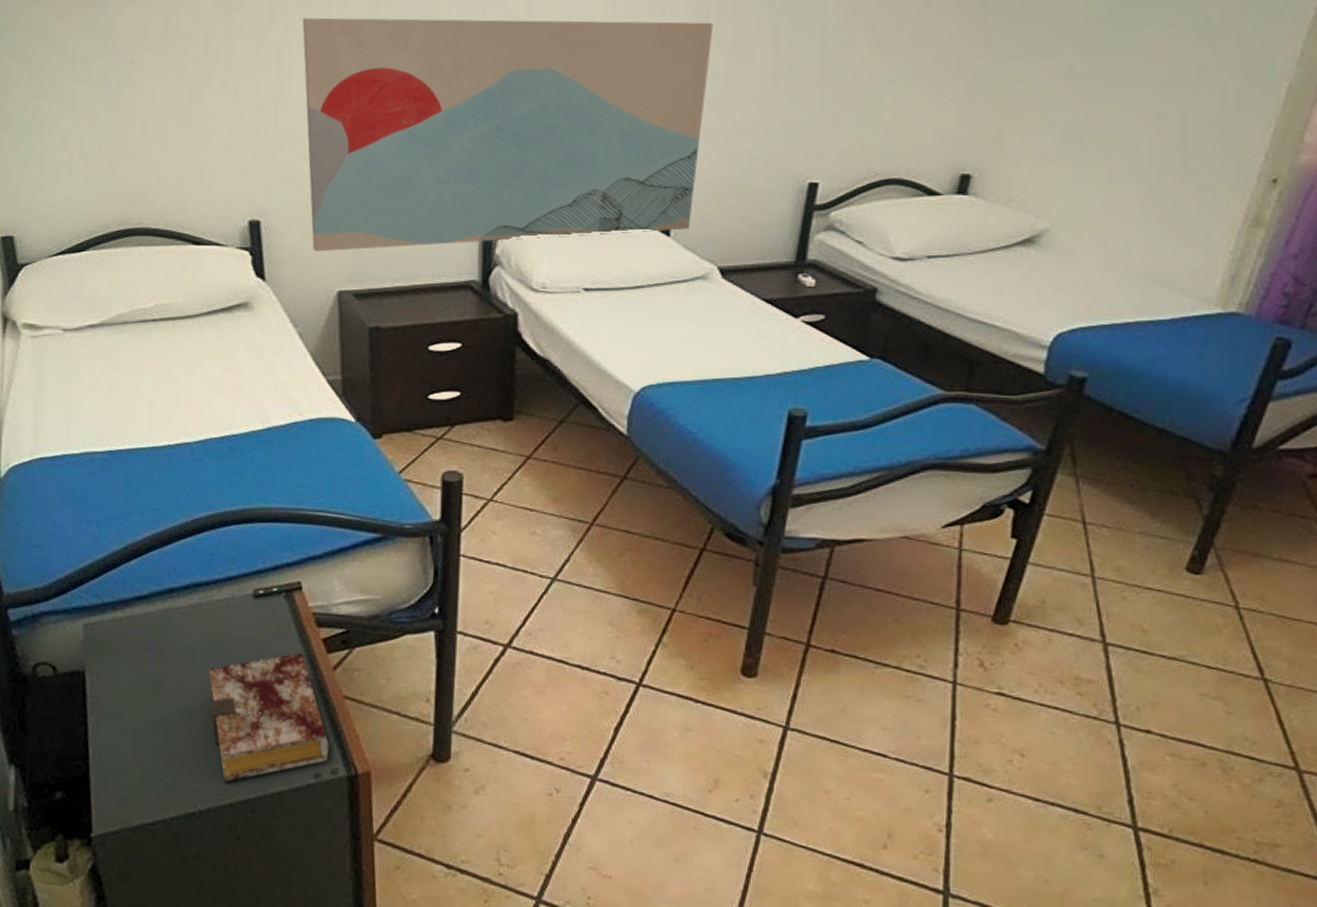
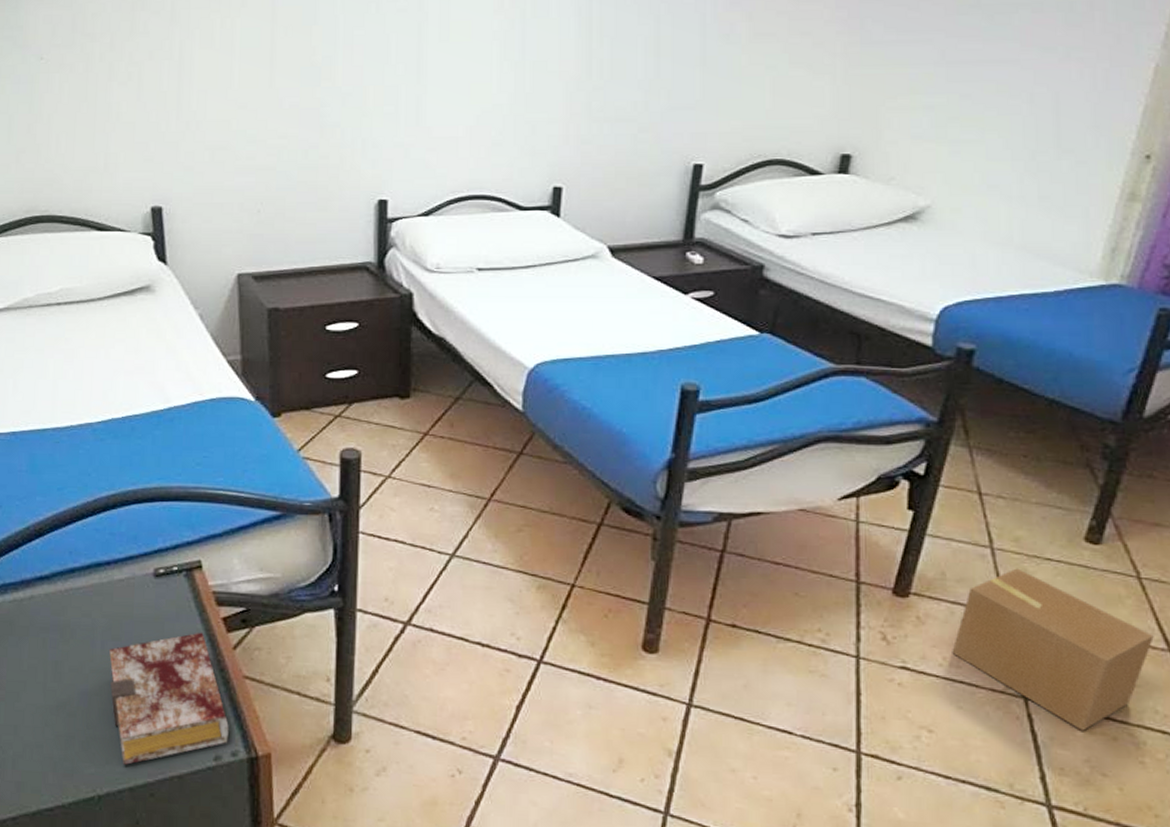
wall art: present [303,17,714,252] -> none [203,14,597,236]
cardboard box: none [1048,597,1248,756] -> present [952,568,1154,731]

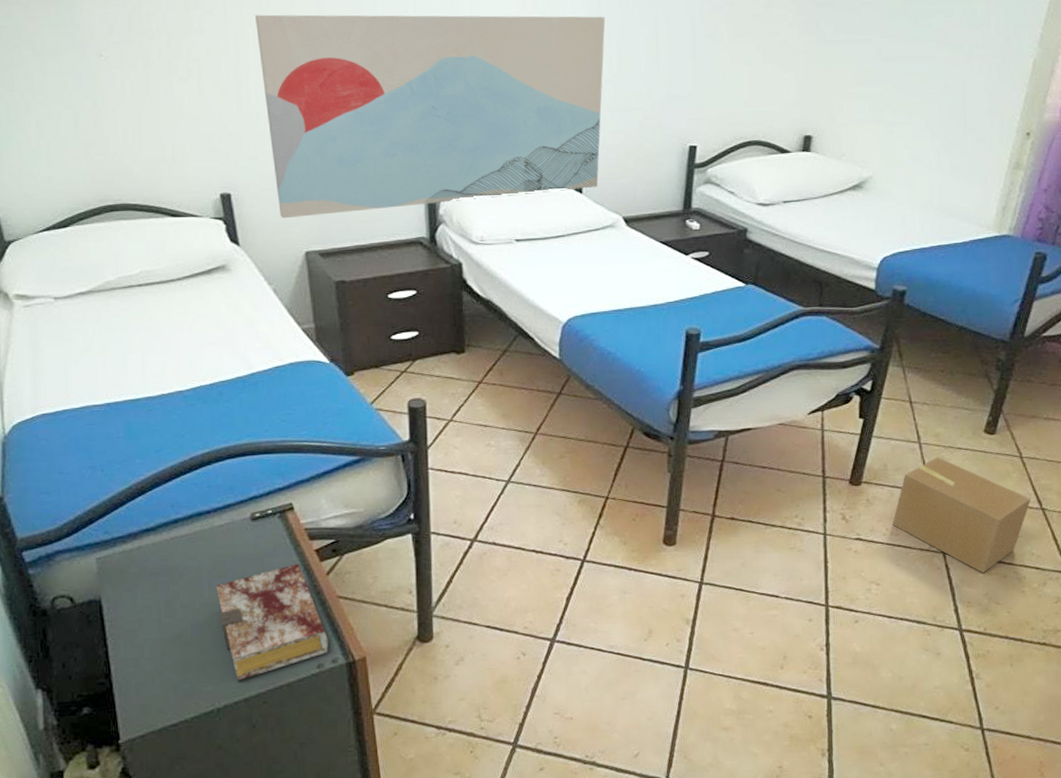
wall art: none [203,14,597,236] -> present [255,14,606,219]

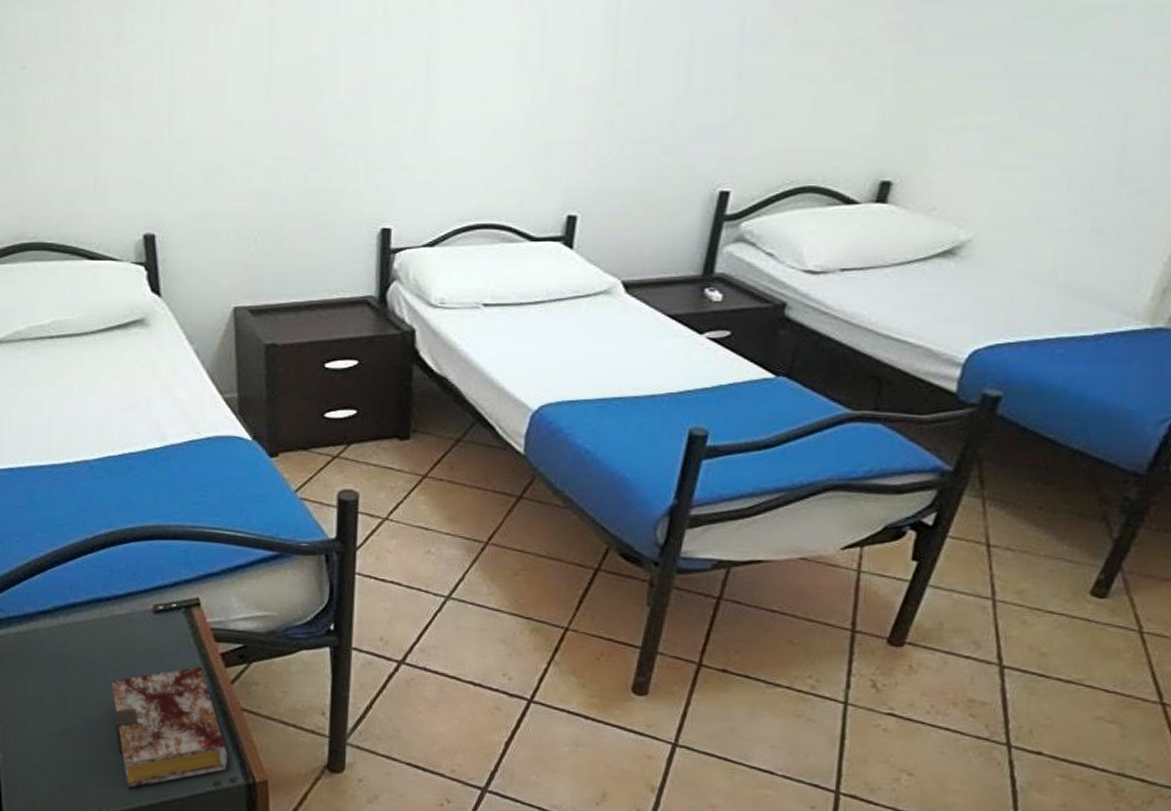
wall art: present [255,14,606,219] -> none [196,17,625,267]
cardboard box: present [892,457,1031,573] -> none [940,620,1147,778]

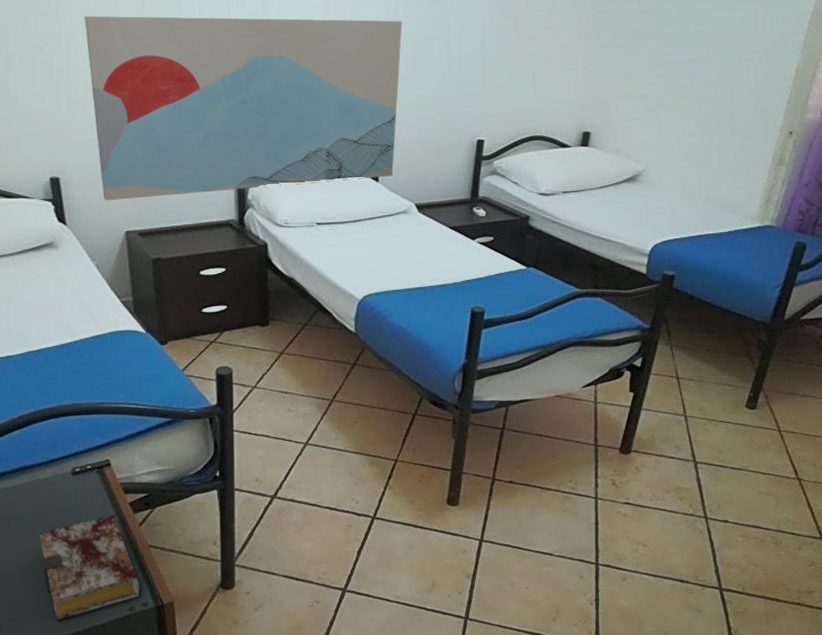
wall art: none [196,17,625,267] -> present [85,16,402,201]

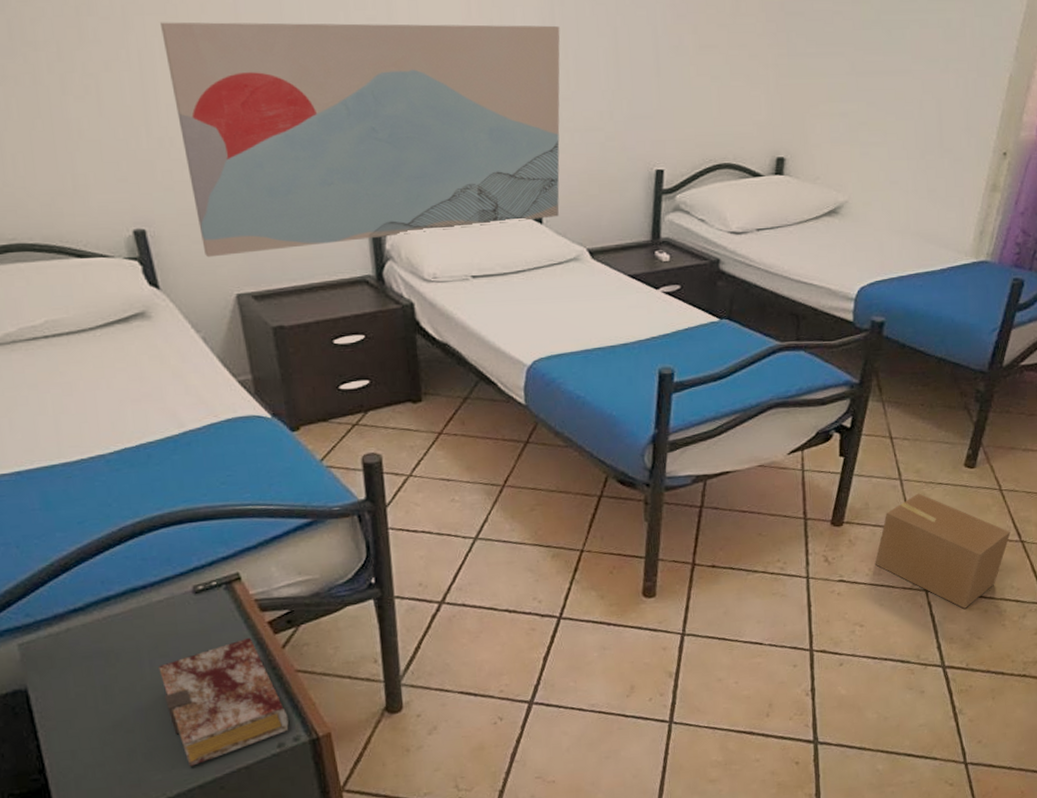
cardboard box: none [659,429,788,537] -> present [875,493,1011,609]

